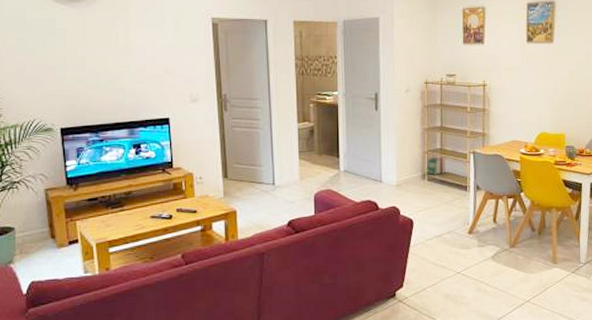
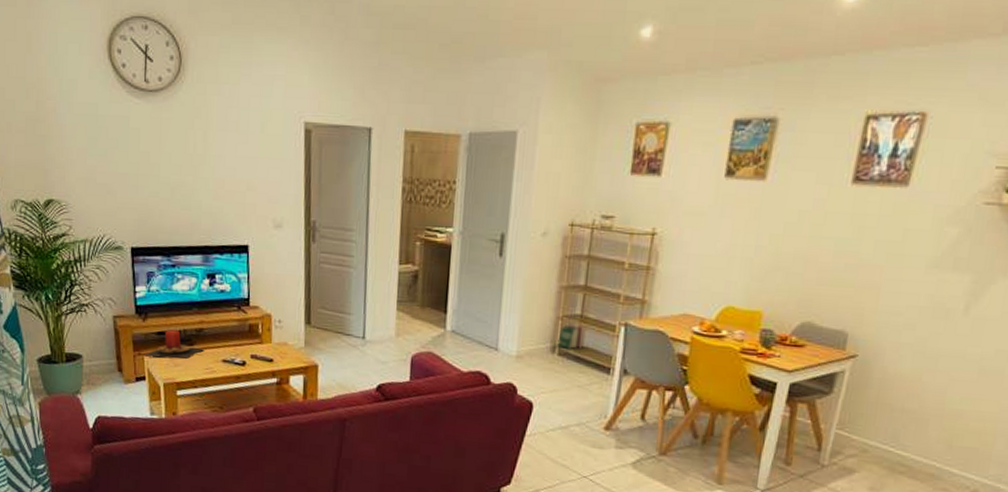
candle: none [76,195,133,223] -> present [144,330,204,360]

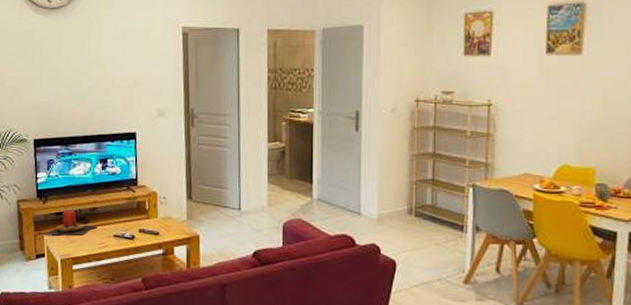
books: present [557,323,585,350] -> none [413,187,438,211]

